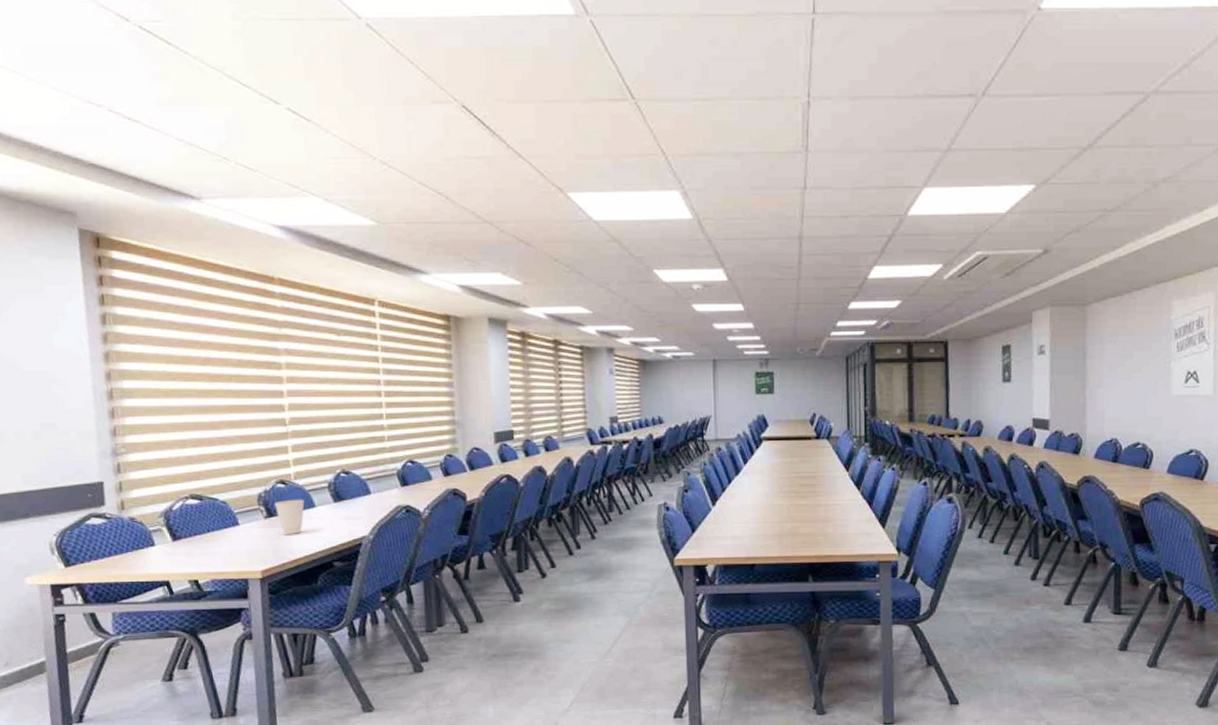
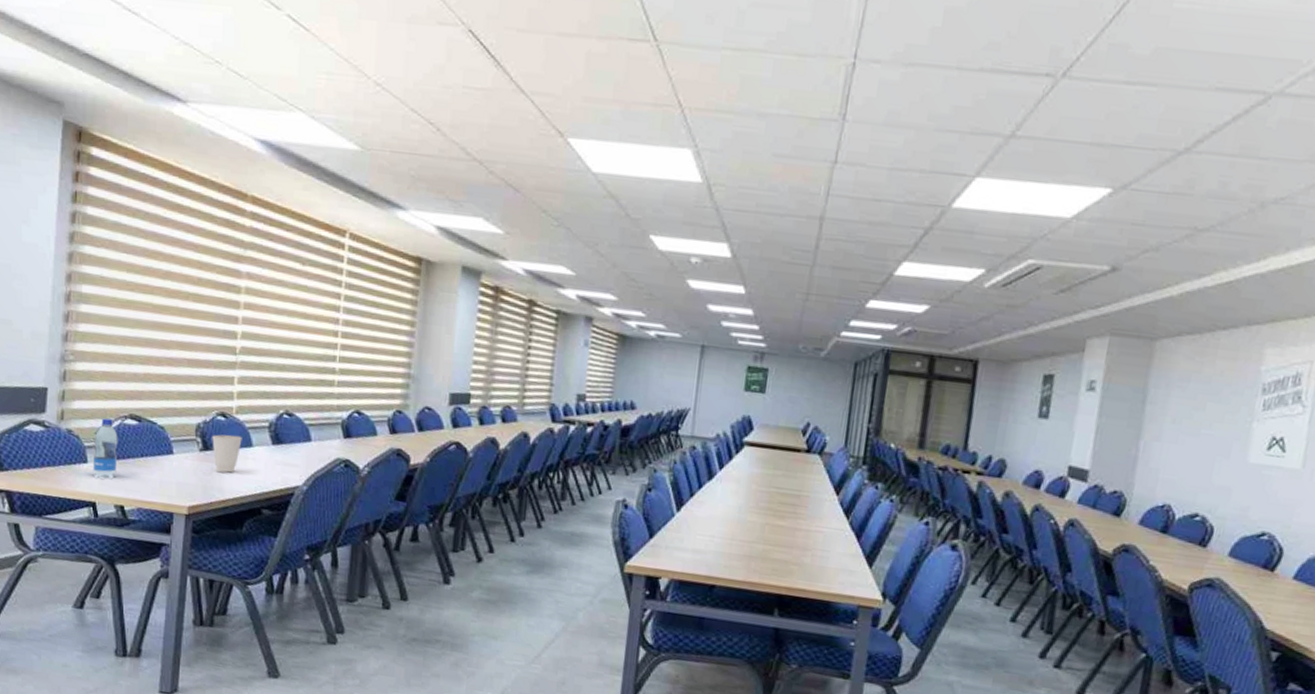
bottle: none [158,502,186,559] -> present [93,418,118,480]

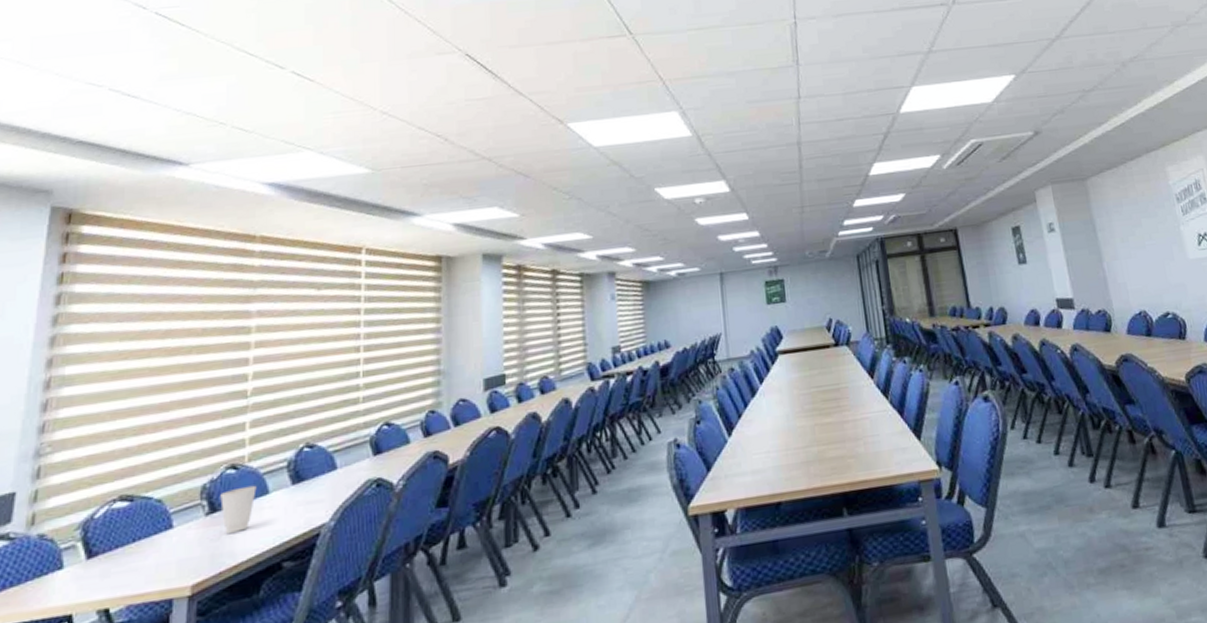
bottle: present [93,418,118,480] -> none [69,508,104,586]

